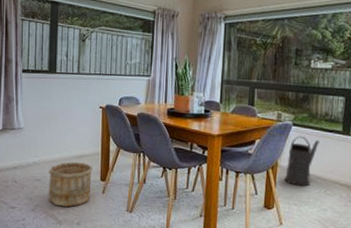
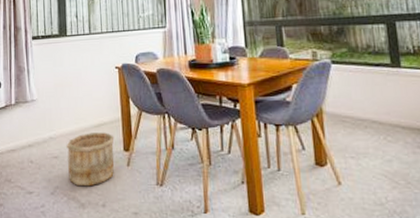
watering can: present [285,135,320,186] -> none [332,74,367,134]

